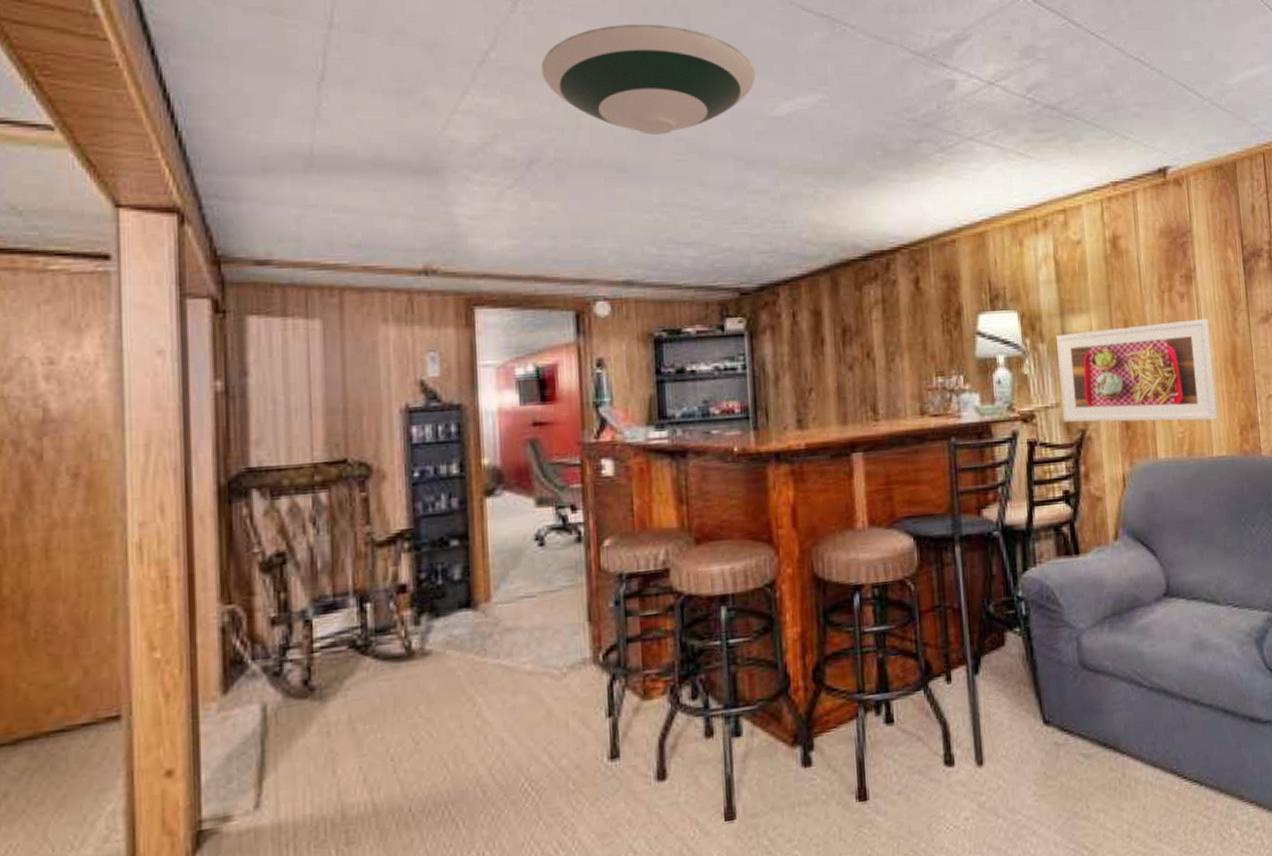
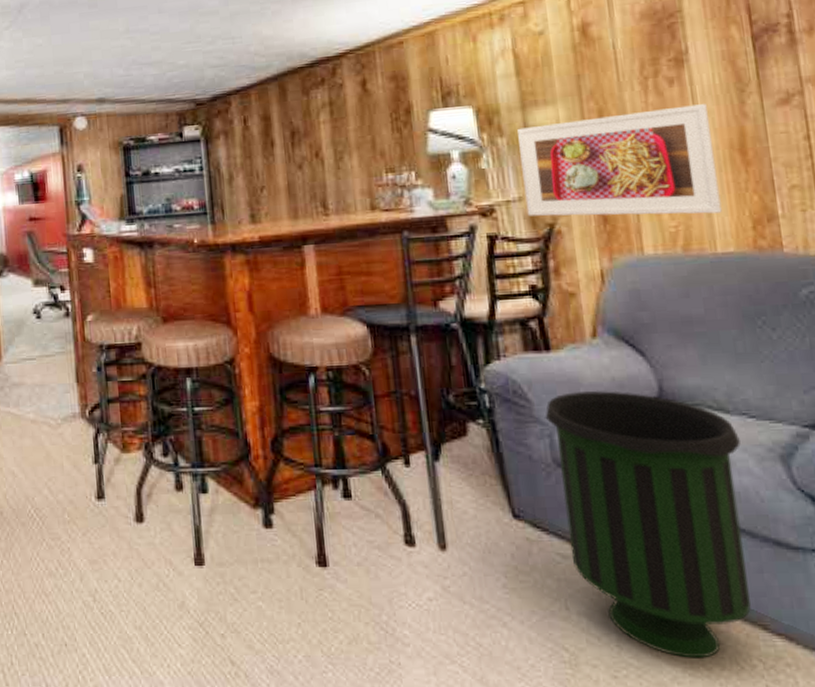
trash can: none [1073,590,1232,837] -> present [545,391,751,658]

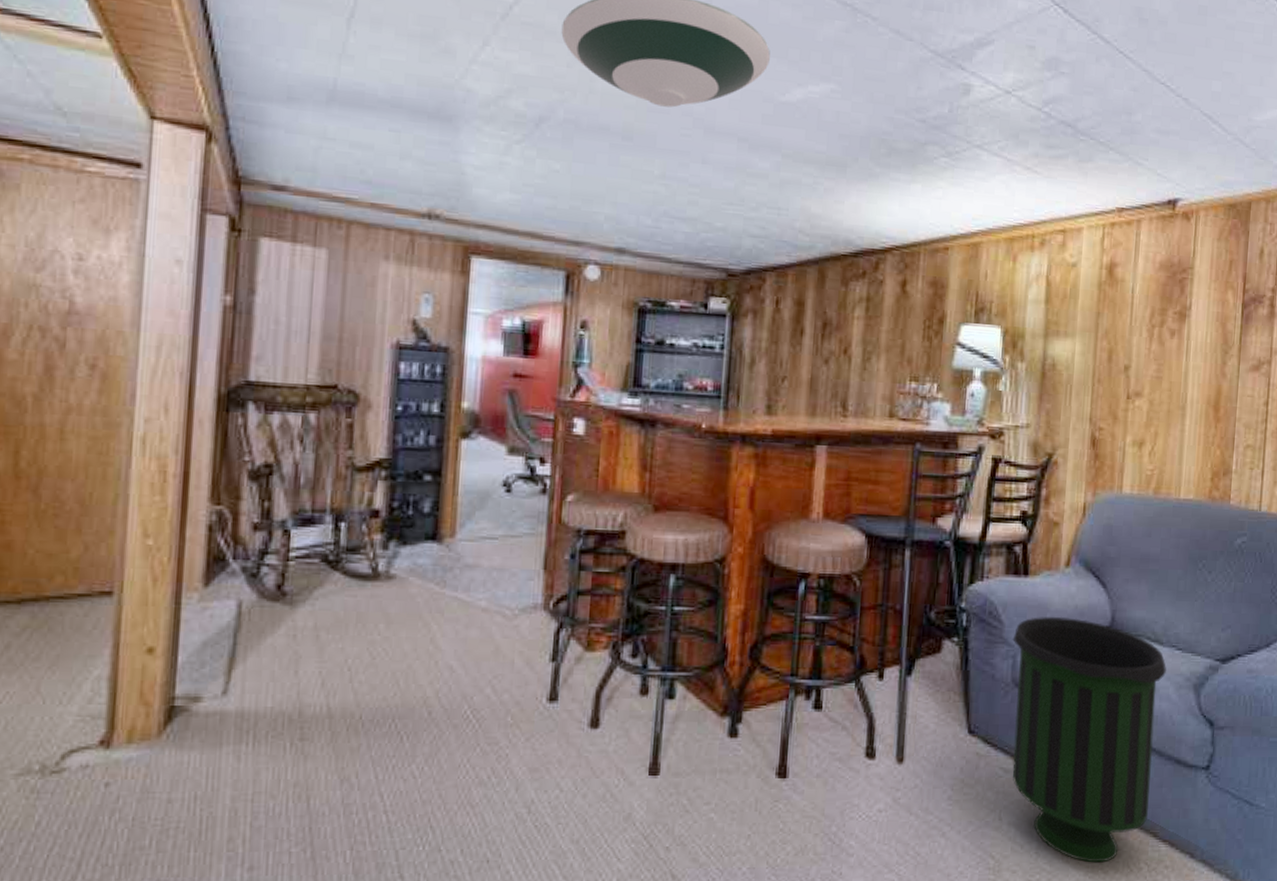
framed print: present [517,104,722,216] -> none [1031,355,1197,462]

